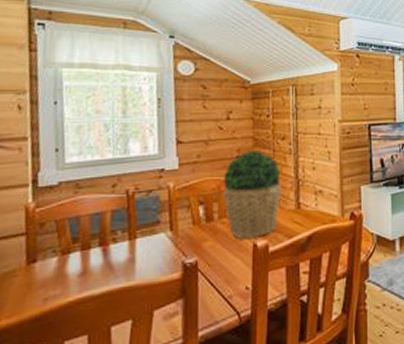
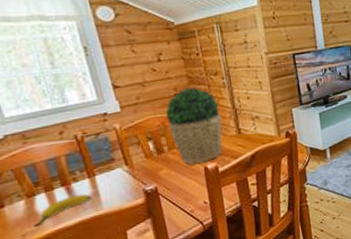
banana: none [58,258,128,291] -> present [33,194,93,227]

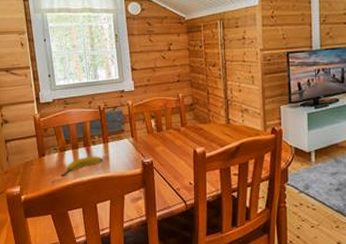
potted plant: present [165,87,223,165] -> none [168,76,214,145]

